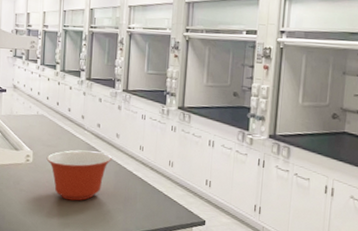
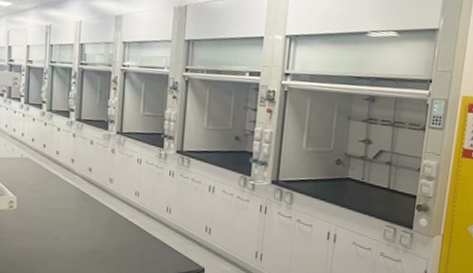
mixing bowl: present [46,150,112,201] -> none [32,195,105,250]

